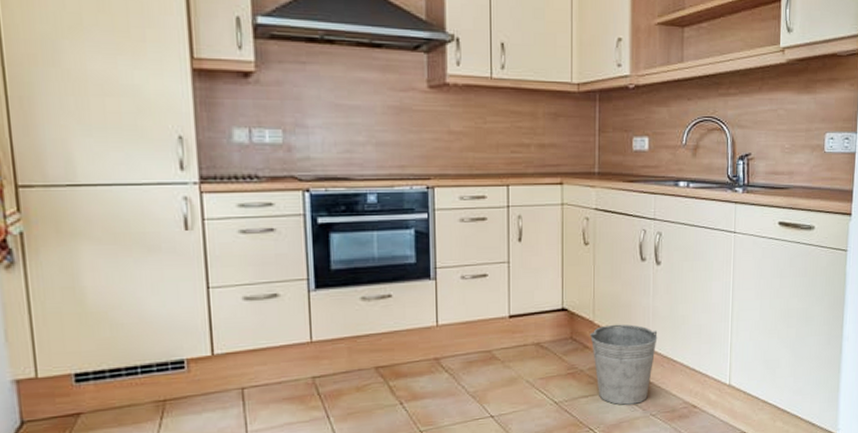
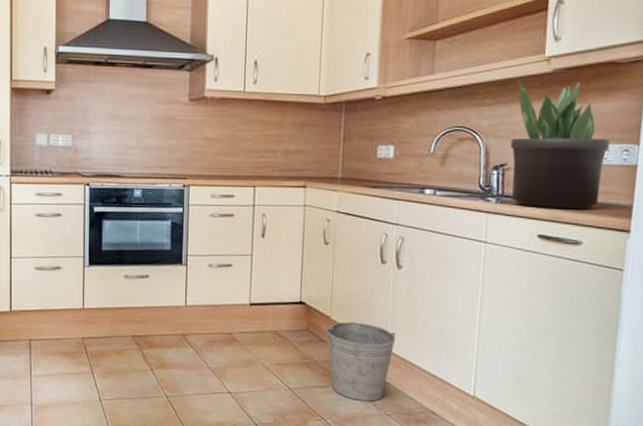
planter: none [753,69,834,197] -> present [510,79,610,210]

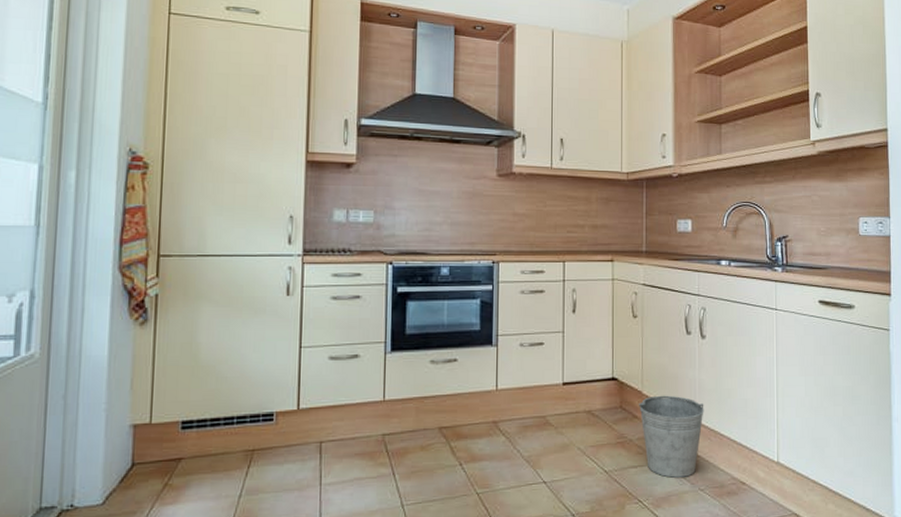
planter: present [510,79,610,210] -> none [789,160,868,276]

